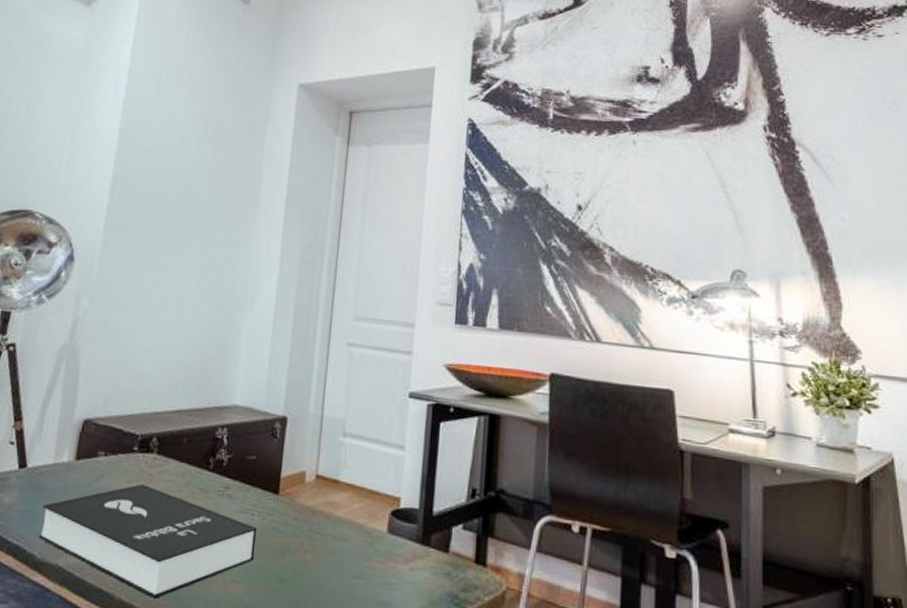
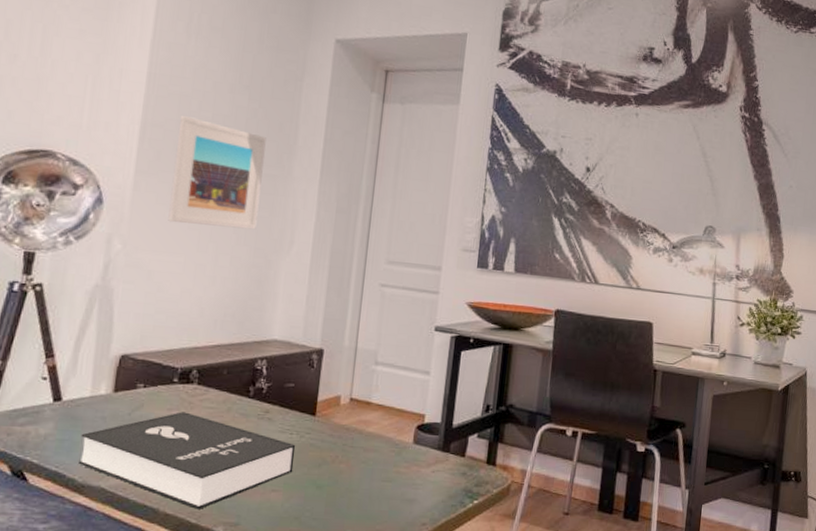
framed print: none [133,170,230,285] -> present [168,116,266,230]

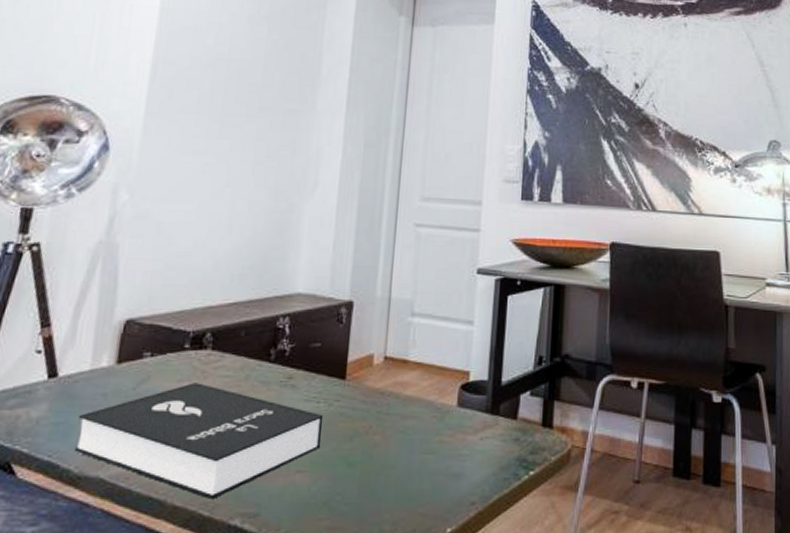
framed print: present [168,116,266,230] -> none [180,51,287,171]

